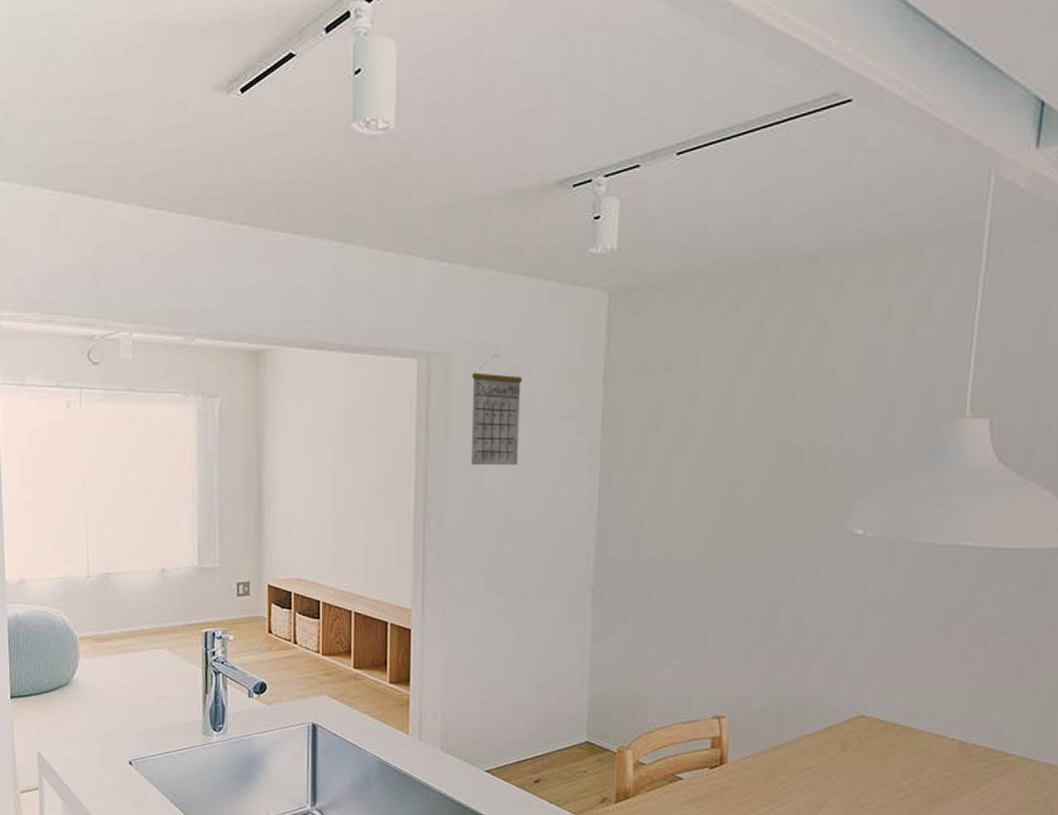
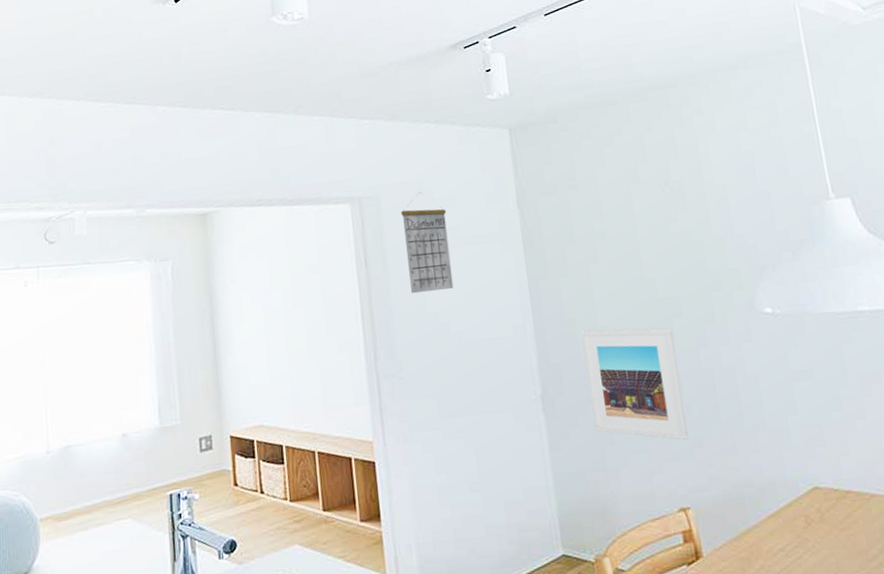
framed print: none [642,527,748,651] -> present [581,328,689,440]

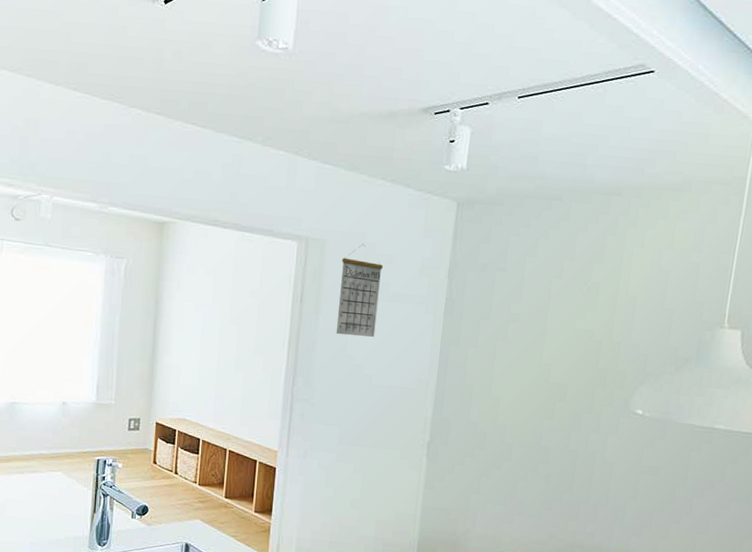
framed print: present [581,328,689,440] -> none [466,396,554,502]

